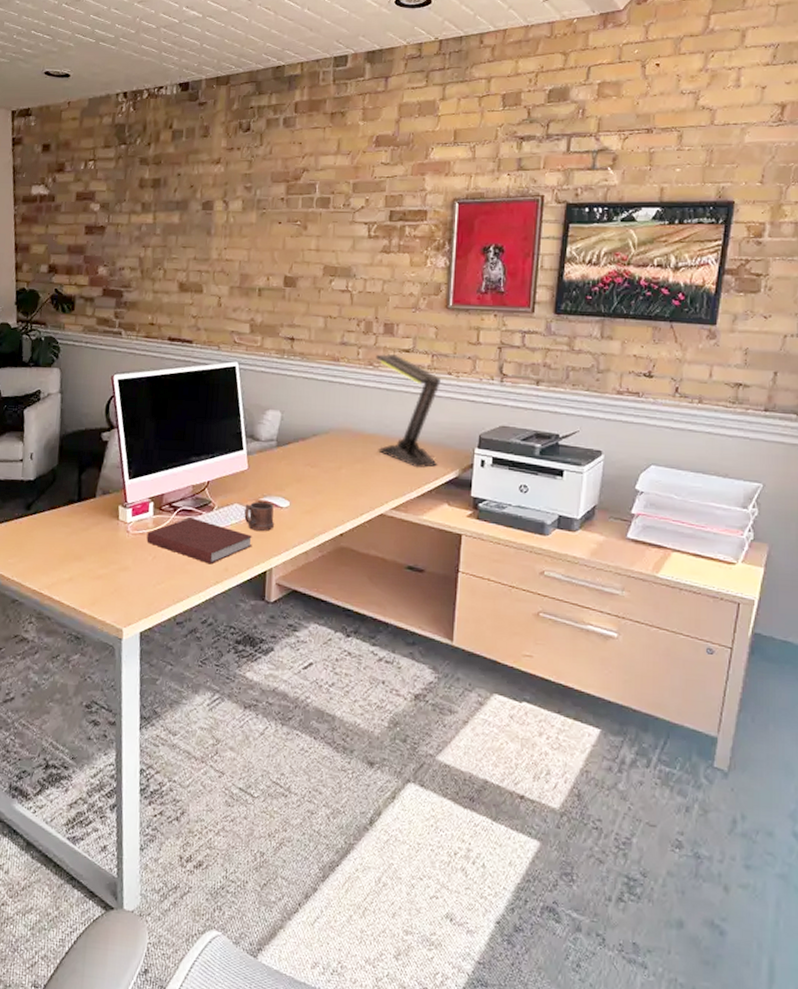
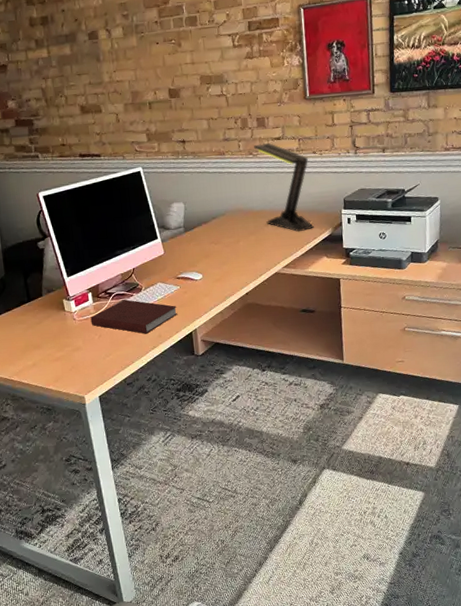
mug: present [244,501,274,532] -> none [166,277,193,302]

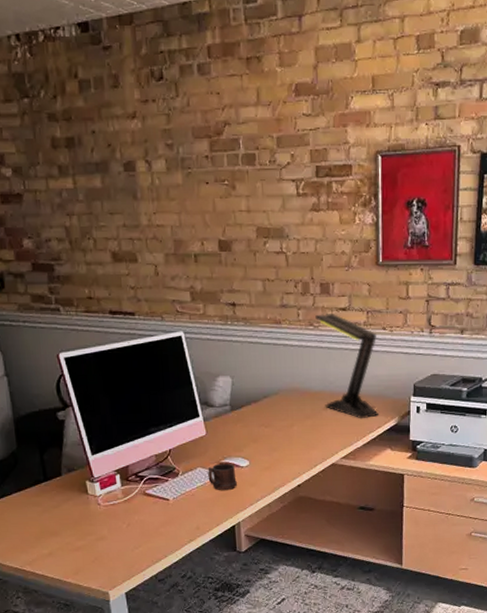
notebook: present [90,299,178,334] -> none [118,485,220,525]
mug: none [166,277,193,302] -> present [208,463,237,491]

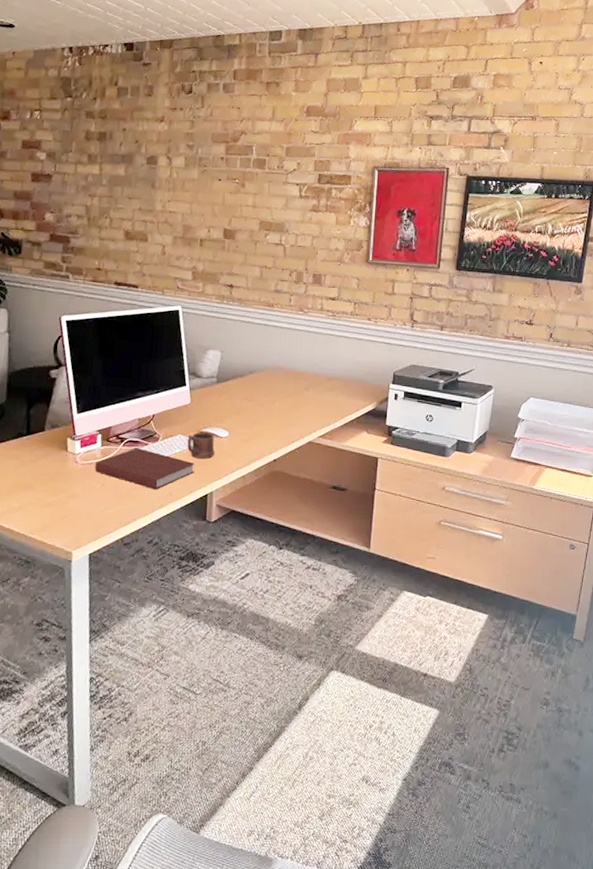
notebook: none [118,485,220,525] -> present [95,448,195,490]
desk lamp: present [315,314,378,419] -> none [306,301,361,401]

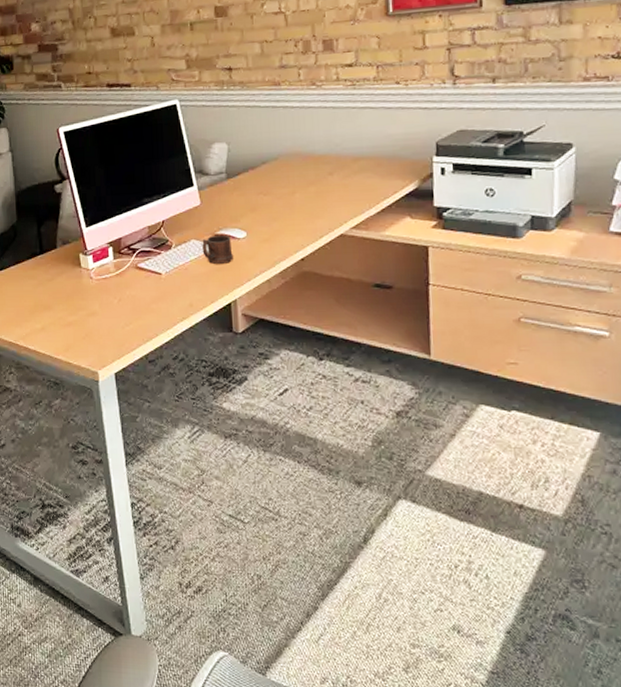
notebook: present [95,448,195,490] -> none [110,258,214,302]

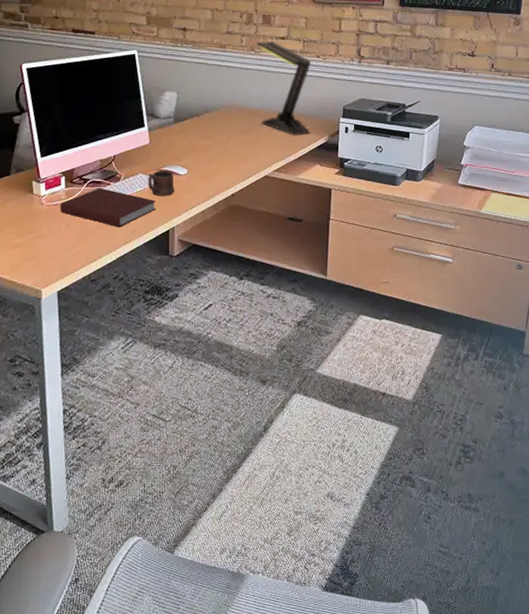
notebook: none [110,258,214,302] -> present [60,188,156,228]
desk lamp: none [318,71,394,184] -> present [257,41,311,136]

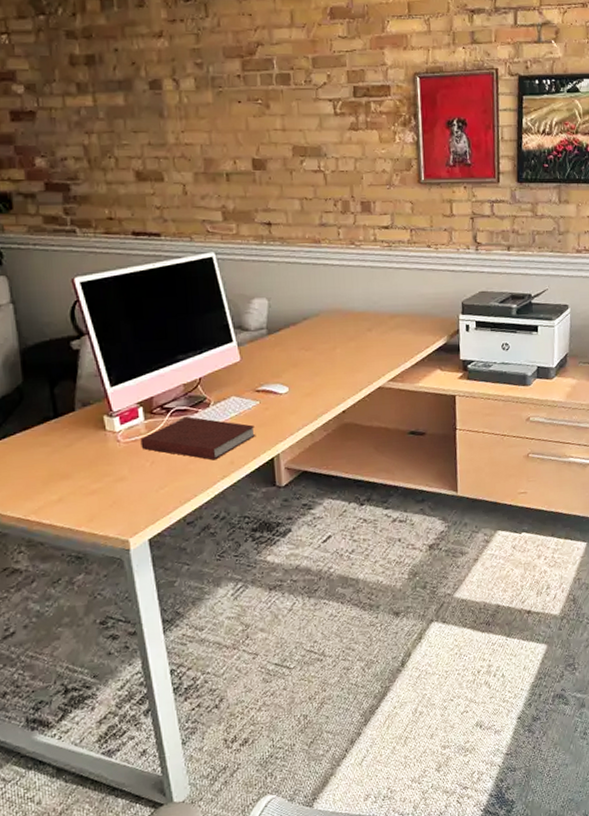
mug: present [148,170,174,197] -> none [242,390,275,421]
desk lamp: present [257,41,311,136] -> none [357,232,426,340]

